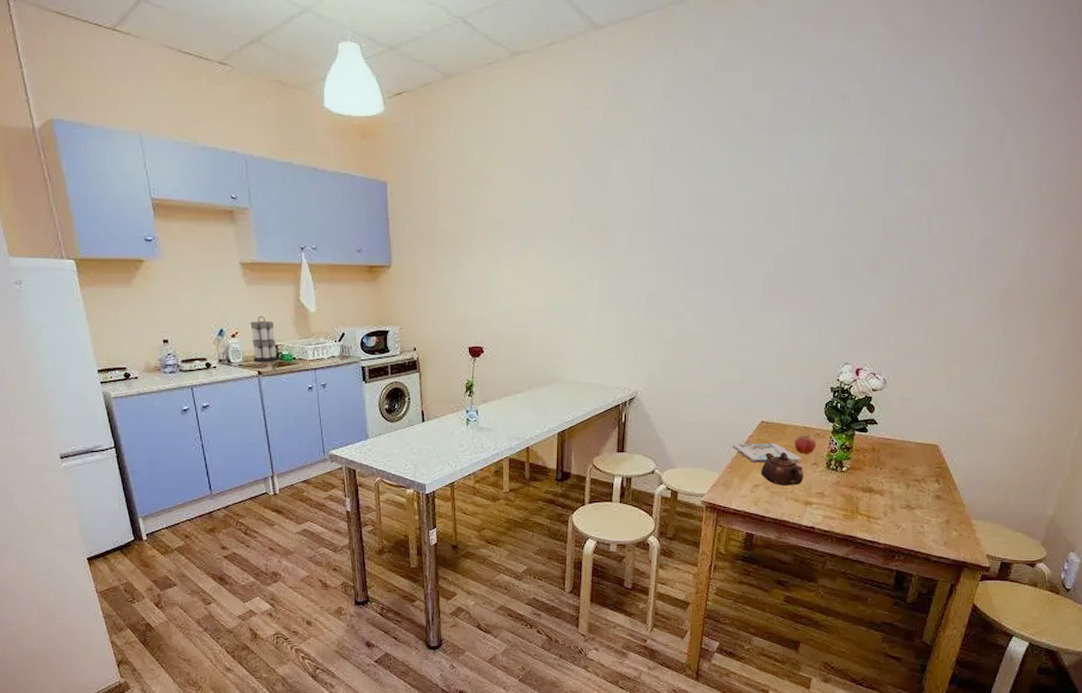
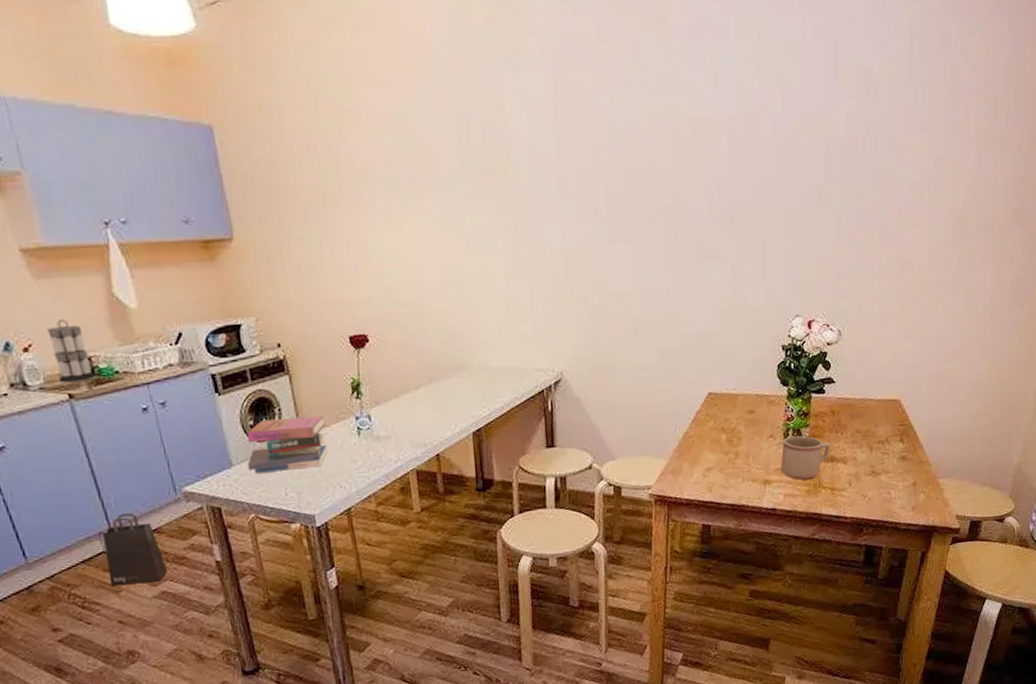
shopping bag: none [268,466,310,521] -> present [103,513,167,587]
books: none [380,406,442,447] -> present [246,415,328,473]
magazine: present [731,443,802,468] -> none [677,416,758,443]
teapot: present [761,451,803,486] -> none [712,425,760,466]
fruit: present [794,435,817,454] -> none [747,403,771,426]
mug: none [821,466,869,505] -> present [780,435,831,480]

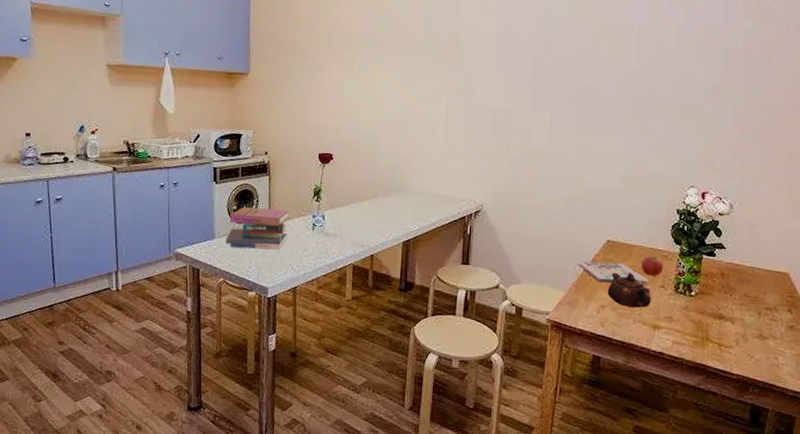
spice rack: present [47,318,95,383] -> none [109,114,134,160]
shopping bag: present [103,513,167,587] -> none [108,261,151,319]
magazine: none [677,416,758,443] -> present [577,261,650,290]
teapot: none [712,425,760,466] -> present [607,272,651,308]
fruit: none [747,403,771,426] -> present [641,256,664,276]
mug: present [780,435,831,480] -> none [670,290,719,332]

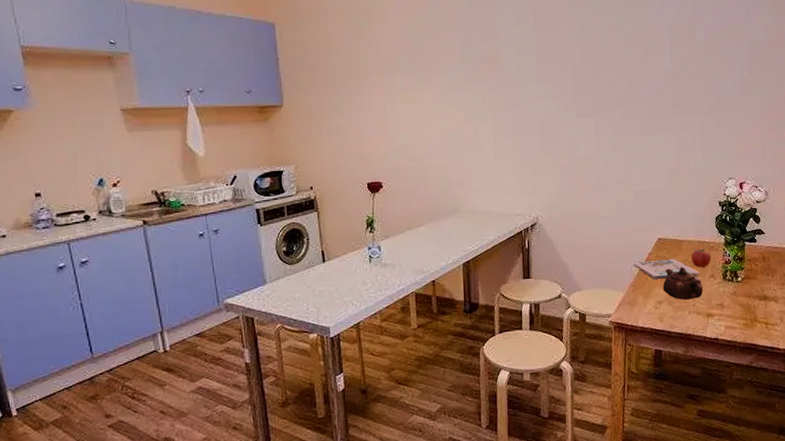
books: present [225,207,289,250] -> none [278,245,344,290]

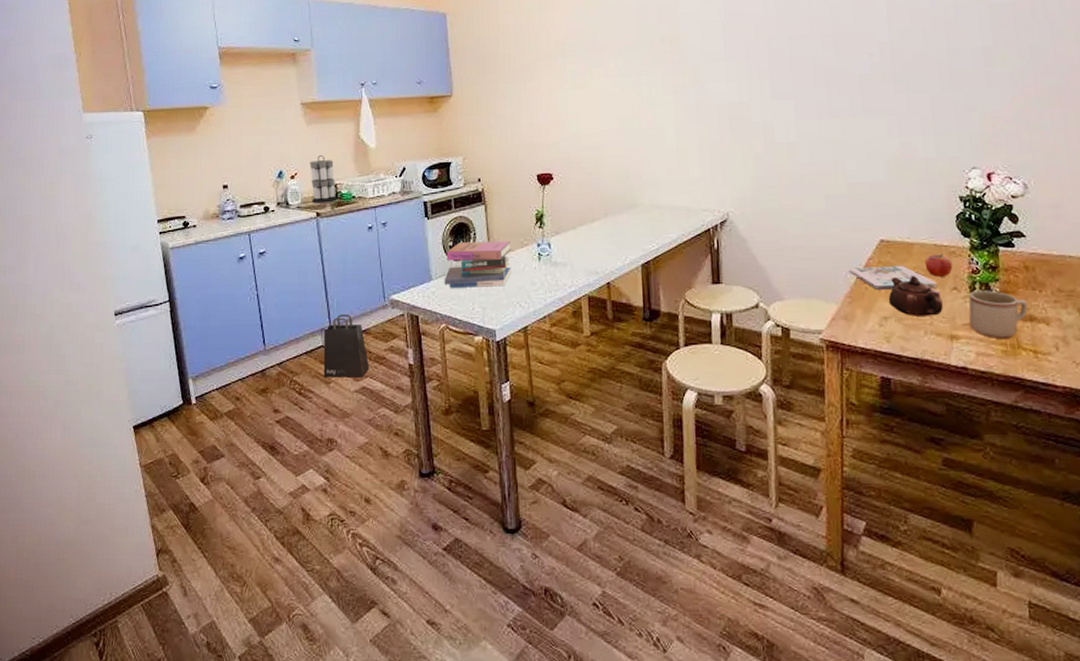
spice rack: none [133,162,165,212] -> present [310,154,338,204]
shopping bag: none [157,319,205,381] -> present [324,314,369,378]
books: none [278,245,344,290] -> present [444,241,511,288]
mug: none [721,277,763,315] -> present [968,290,1028,338]

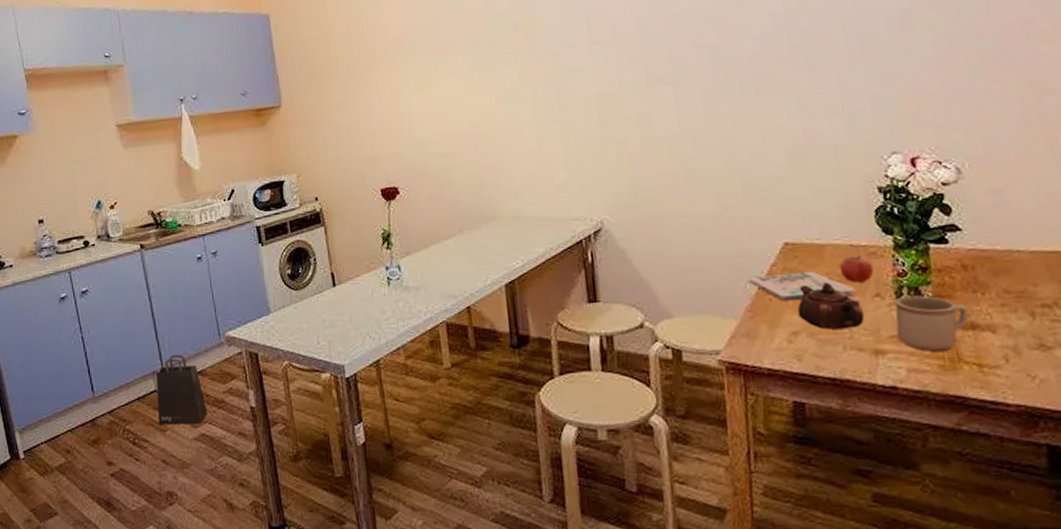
spice rack: present [310,154,338,204] -> none [130,180,162,235]
books: present [444,241,511,288] -> none [283,265,358,321]

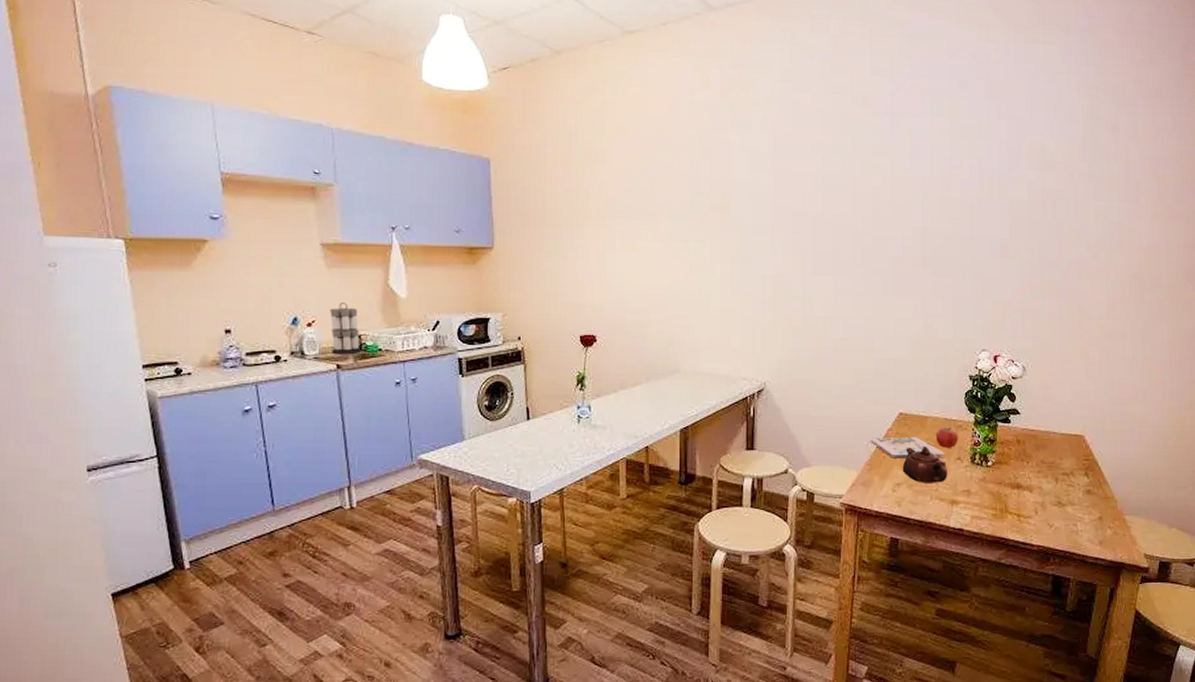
spice rack: none [130,180,162,235] -> present [330,301,362,355]
shopping bag: present [156,355,207,425] -> none [342,474,393,540]
mug: present [894,295,969,352] -> none [967,461,1016,503]

